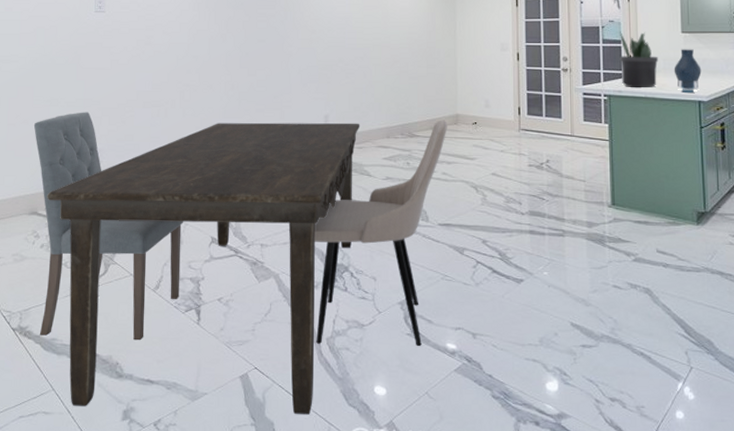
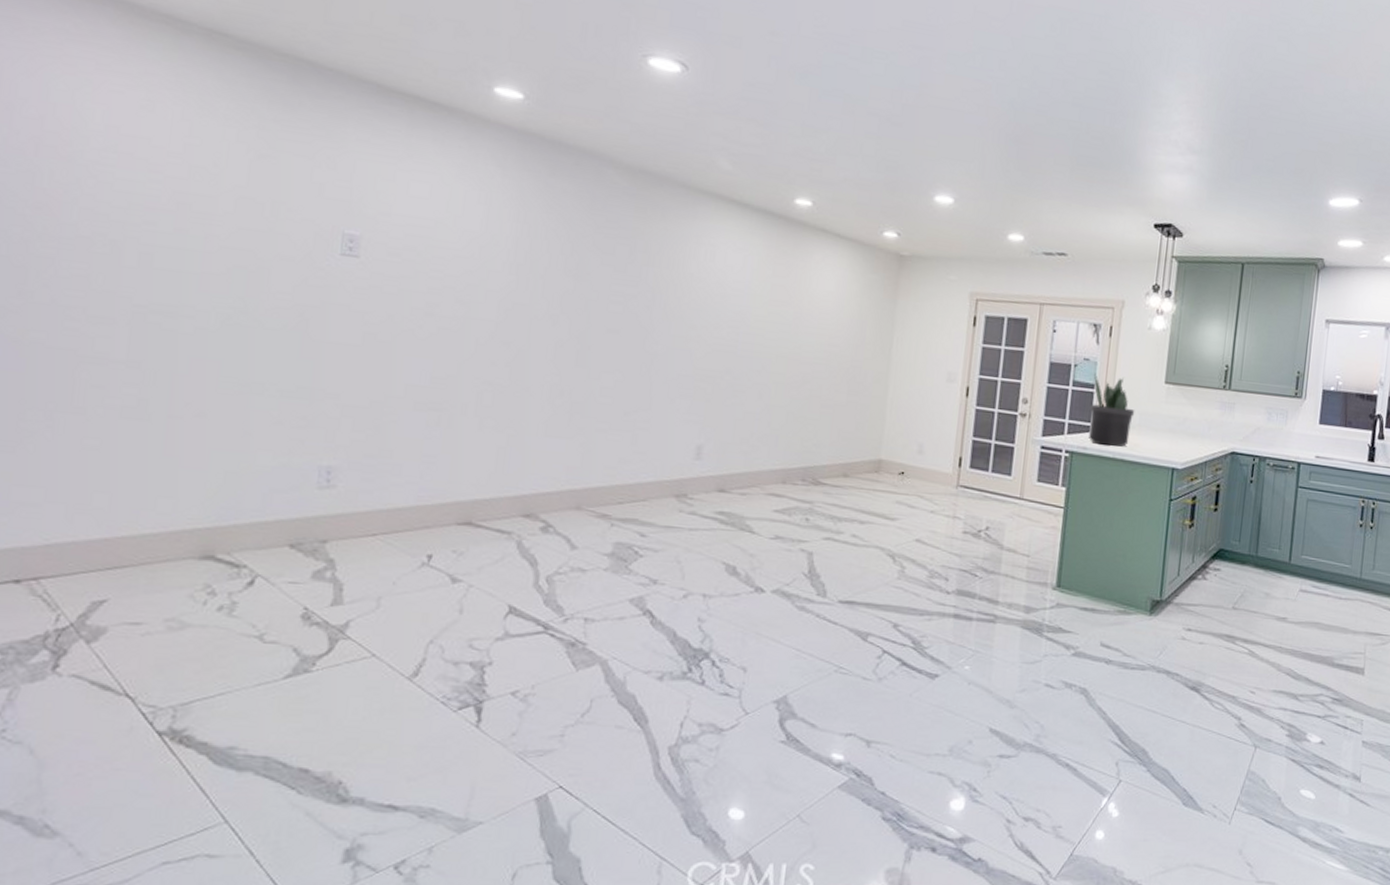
dining chair: present [33,112,184,341] -> none [208,407,467,750]
dining table: present [47,122,360,415] -> none [234,443,747,847]
dining chair: present [314,121,447,346] -> none [653,466,866,757]
vase: present [674,49,702,94] -> none [1149,403,1181,459]

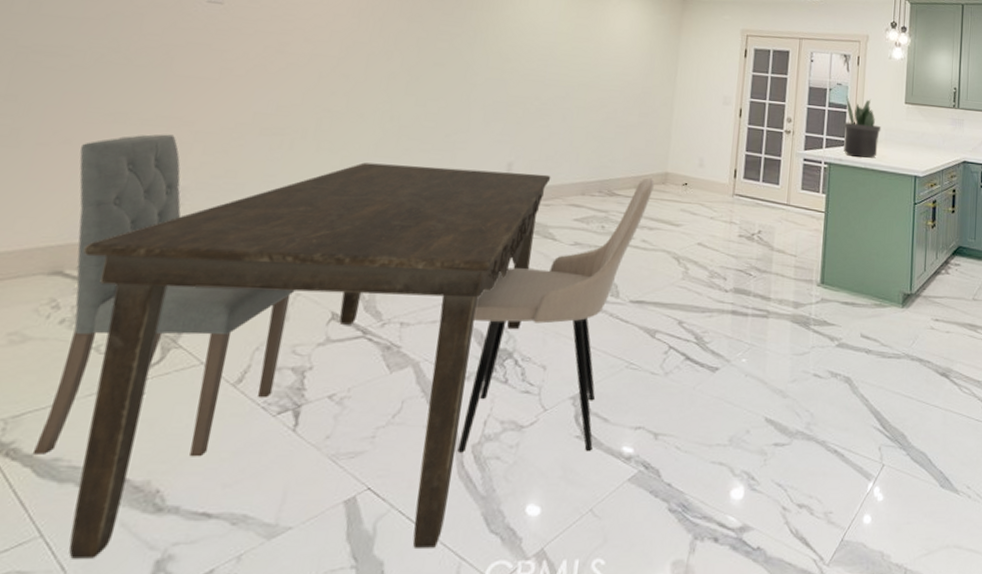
dining chair: none [208,407,467,750] -> present [34,134,295,457]
dining table: none [234,443,747,847] -> present [68,162,551,559]
dining chair: none [653,466,866,757] -> present [457,178,654,453]

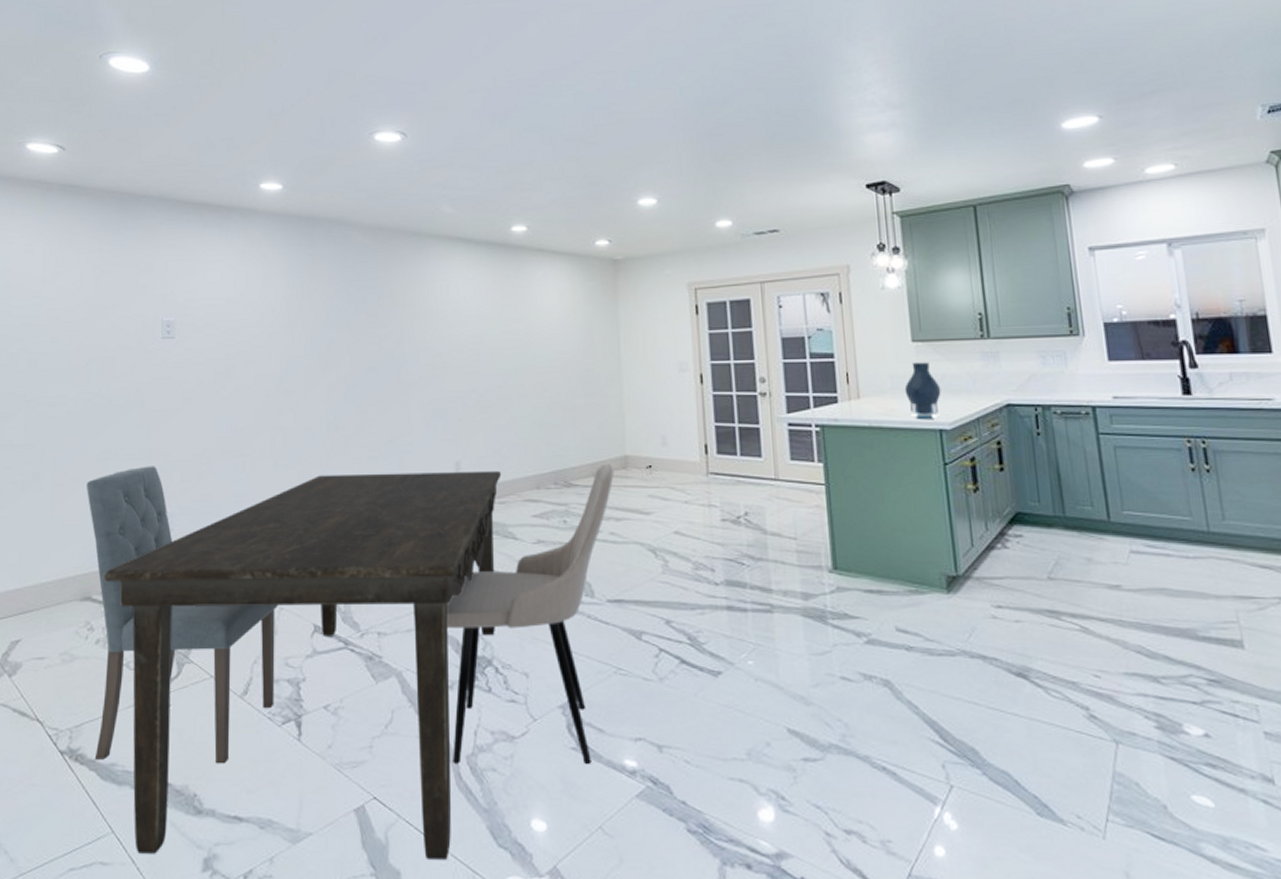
planter: present [843,96,881,158] -> none [832,342,885,414]
vase: none [894,120,920,168] -> present [904,362,941,420]

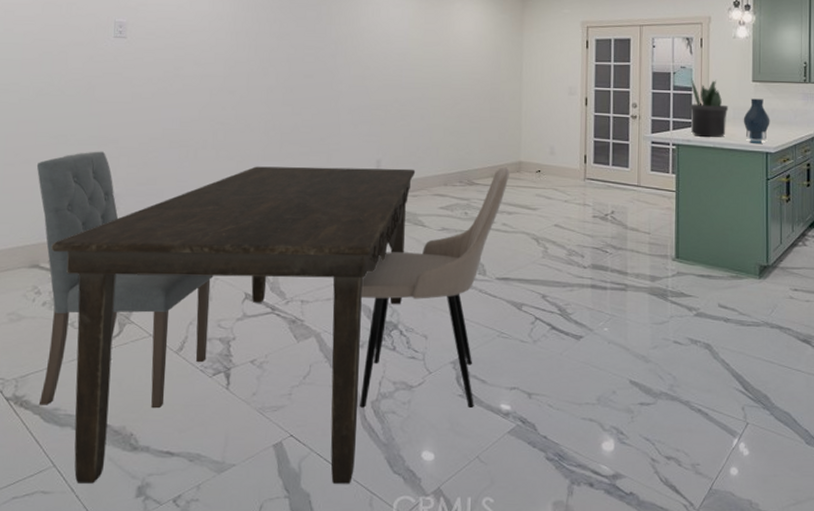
planter: none [832,342,885,414] -> present [689,78,729,137]

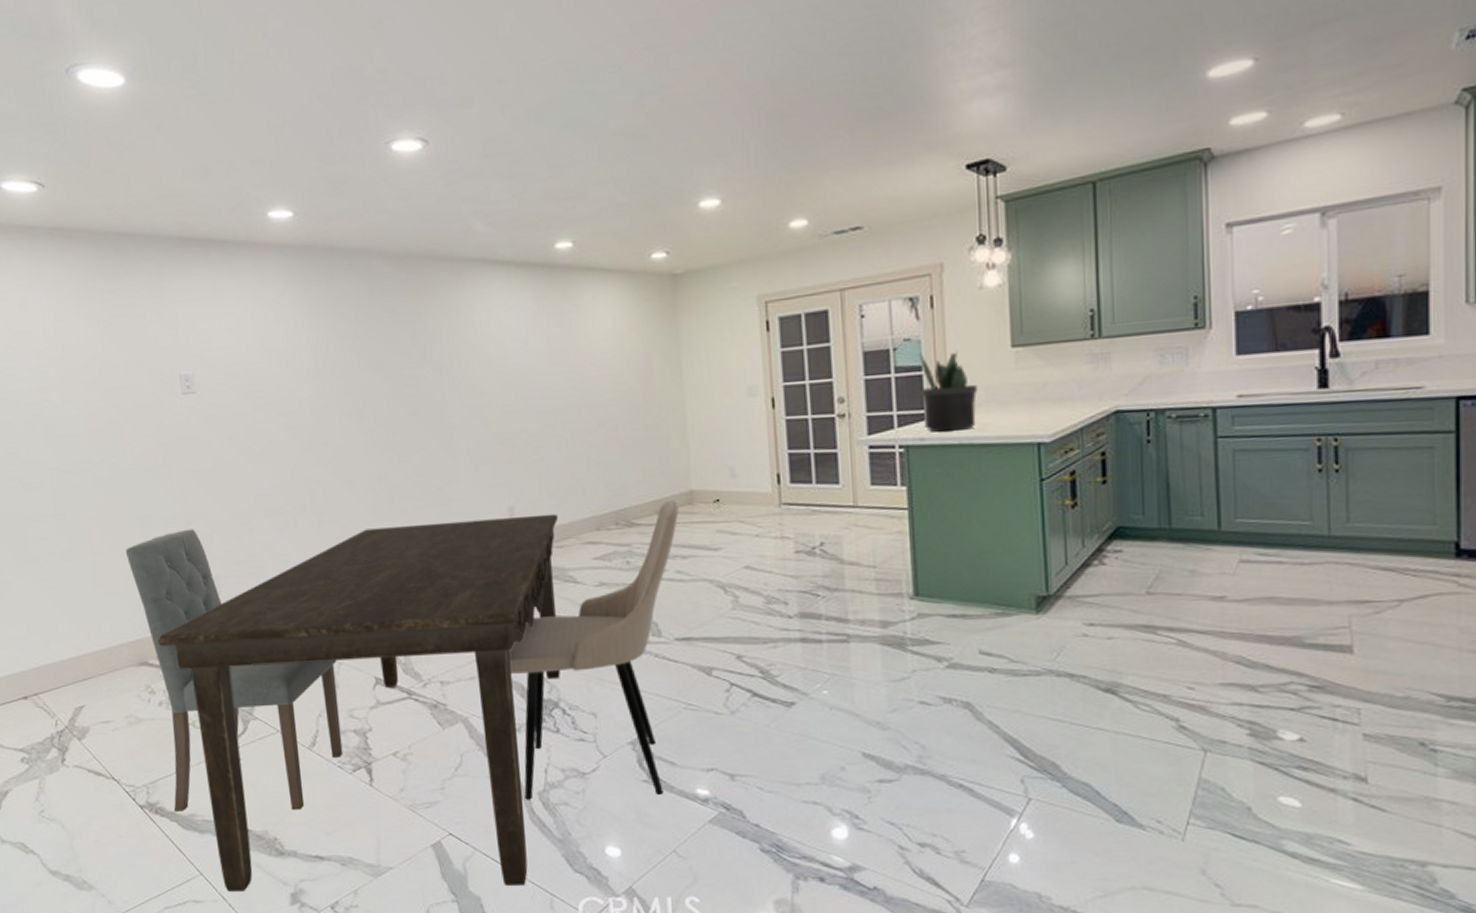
vase: present [743,98,770,145] -> none [1000,369,1042,434]

